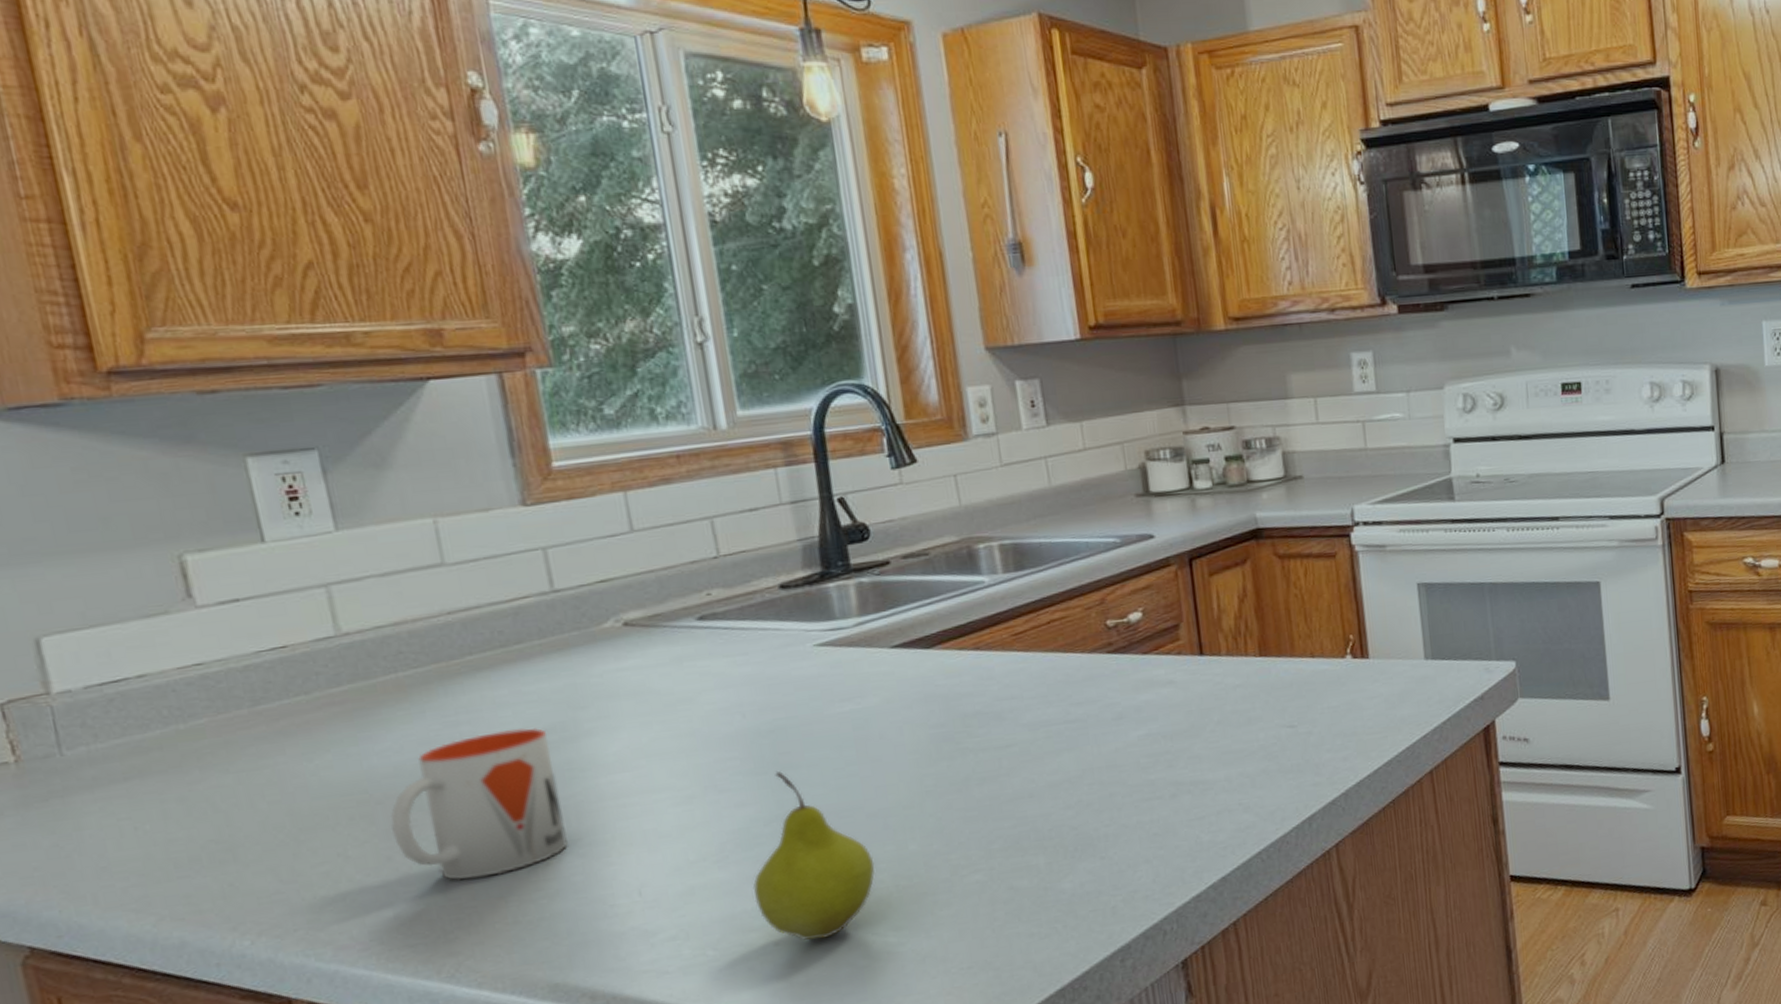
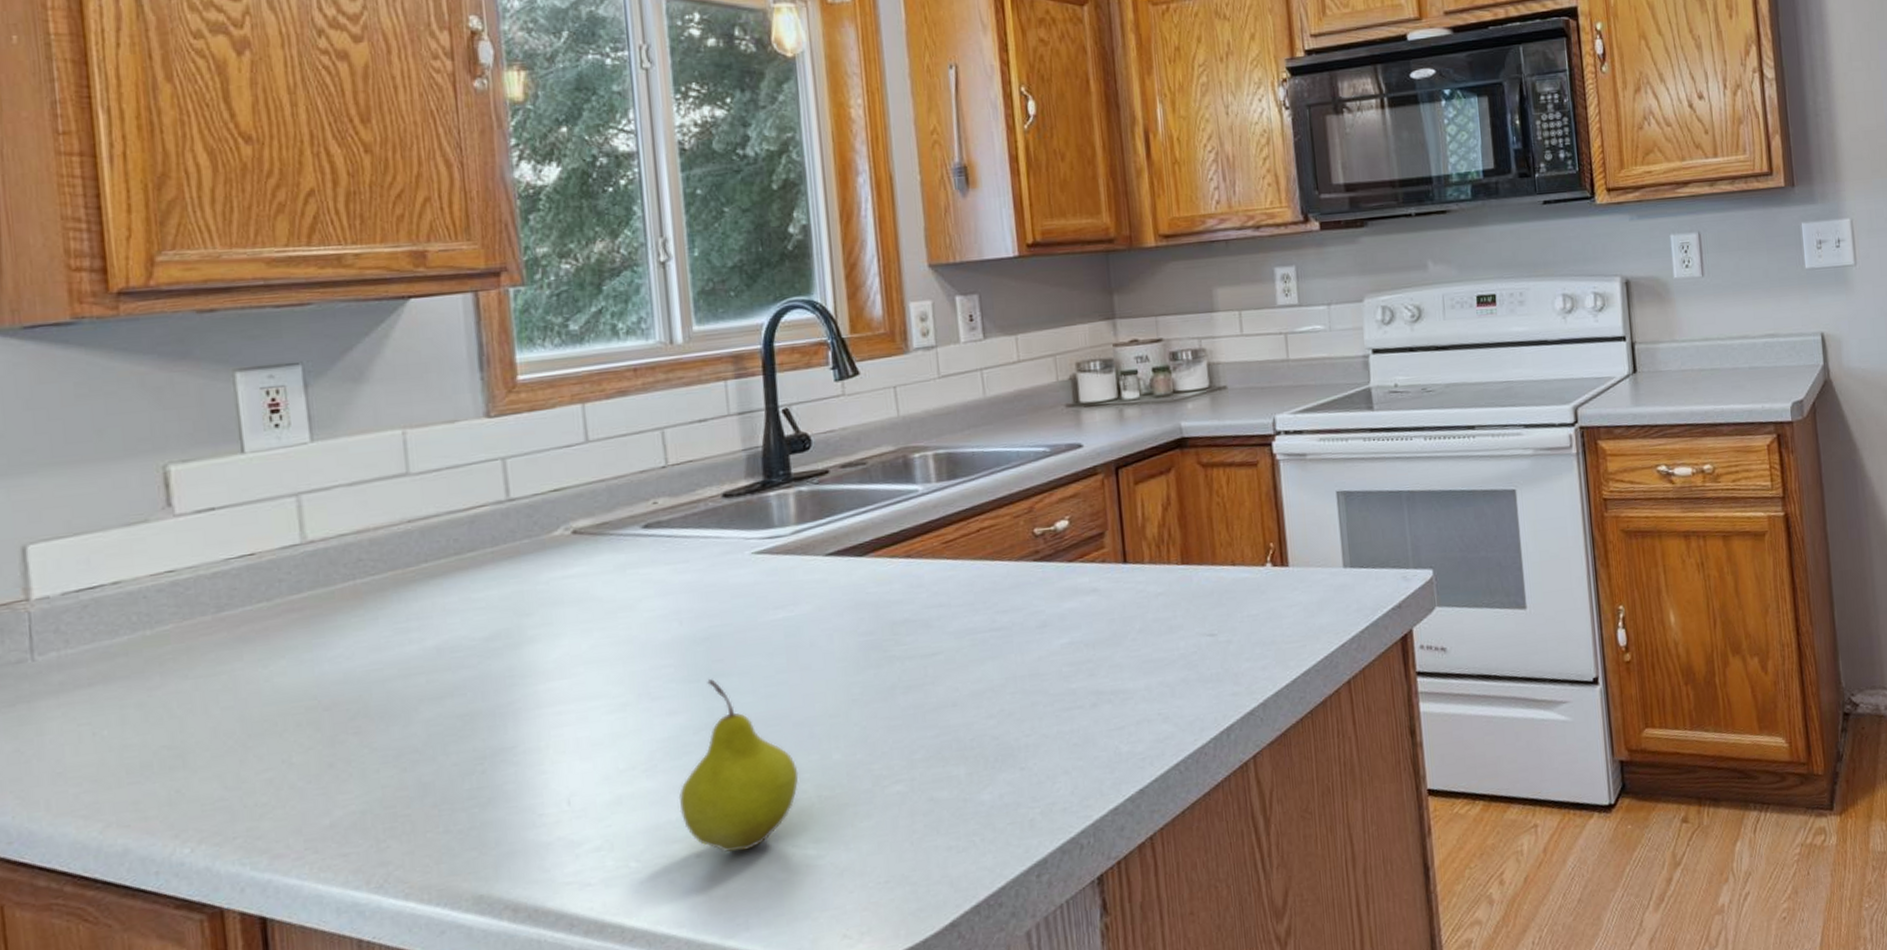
mug: present [390,727,568,881] -> none [335,634,503,788]

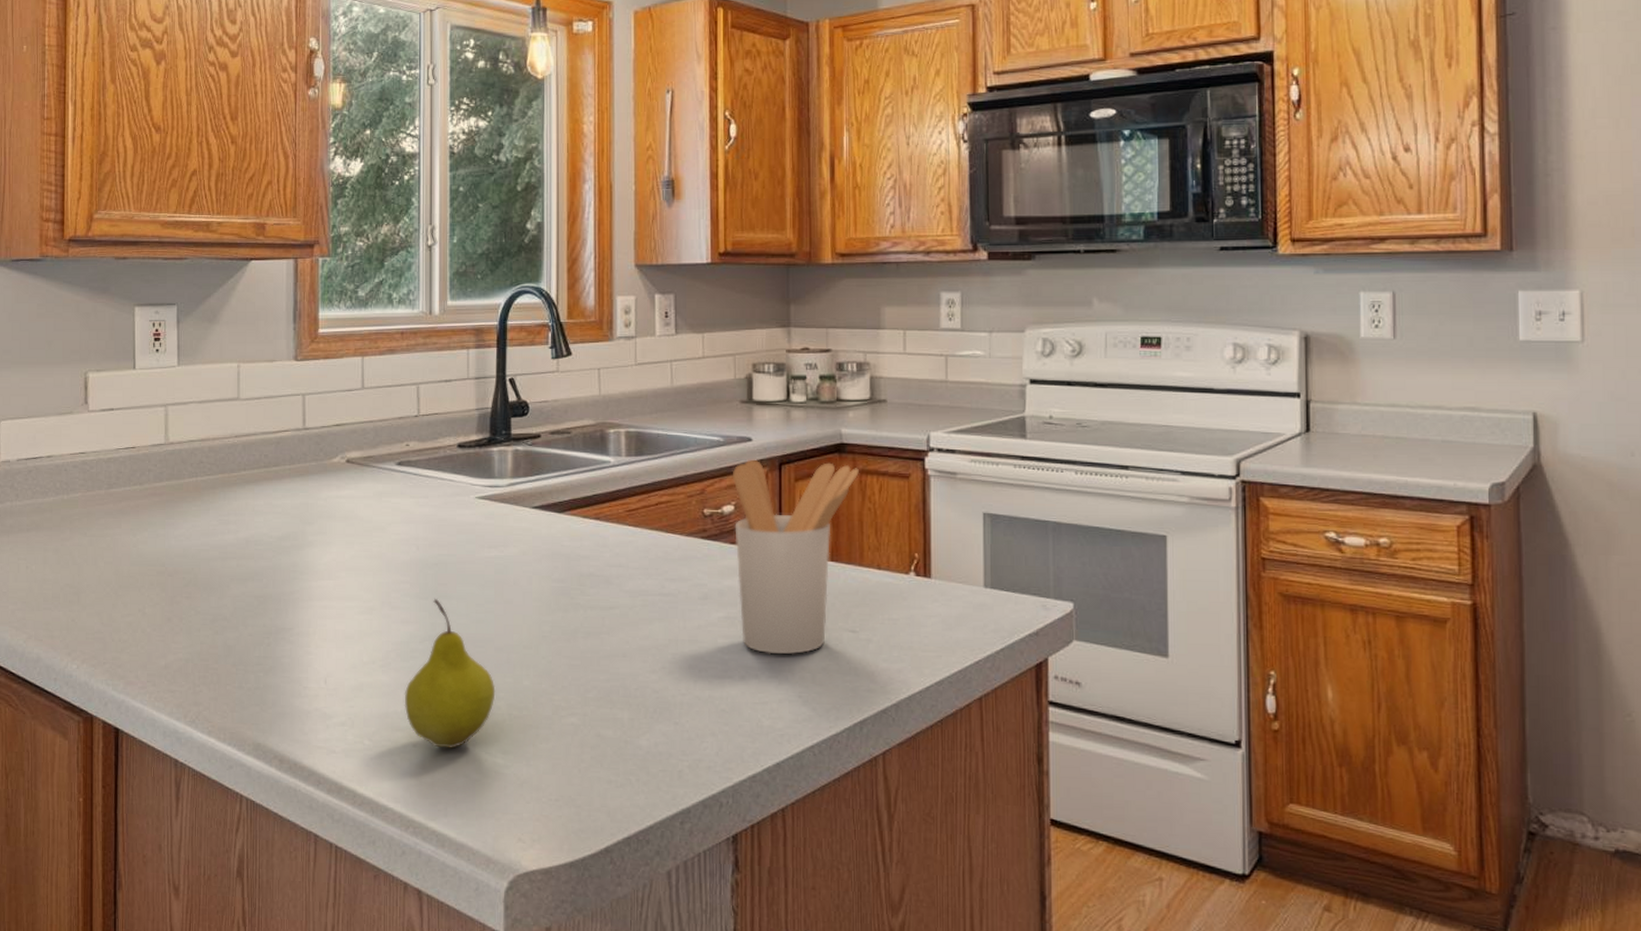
utensil holder: none [1063,460,1204,675] -> present [732,459,859,654]

